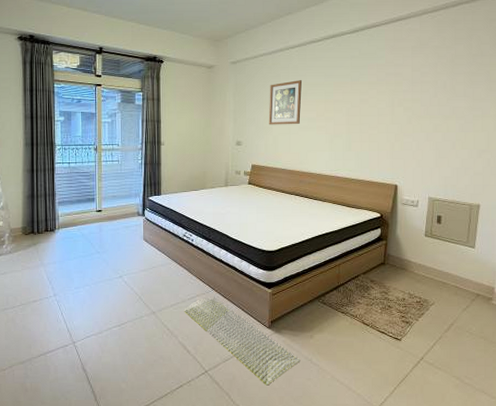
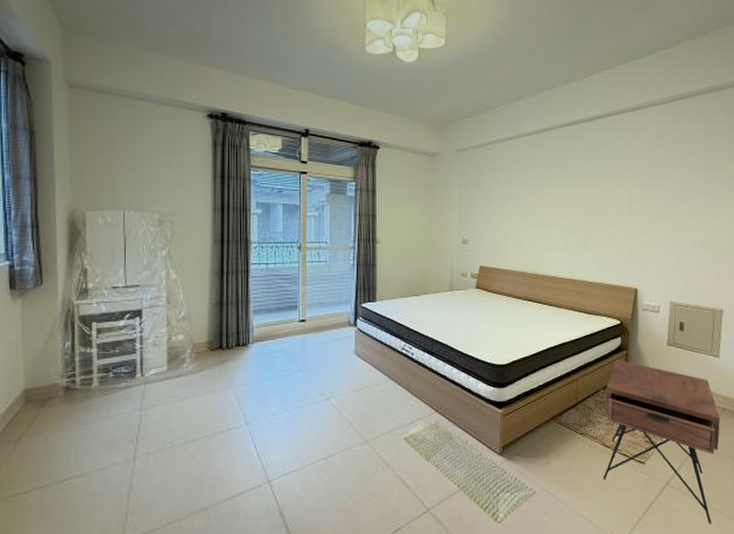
wall art: present [268,80,302,125] -> none [498,172,534,222]
nightstand: none [361,248,474,396] -> present [603,359,720,524]

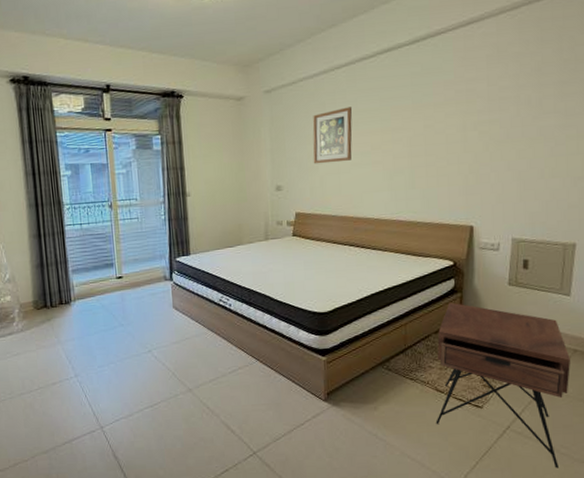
bath mat: present [402,420,535,523] -> none [224,368,363,466]
wall art: none [498,172,534,222] -> present [312,107,352,164]

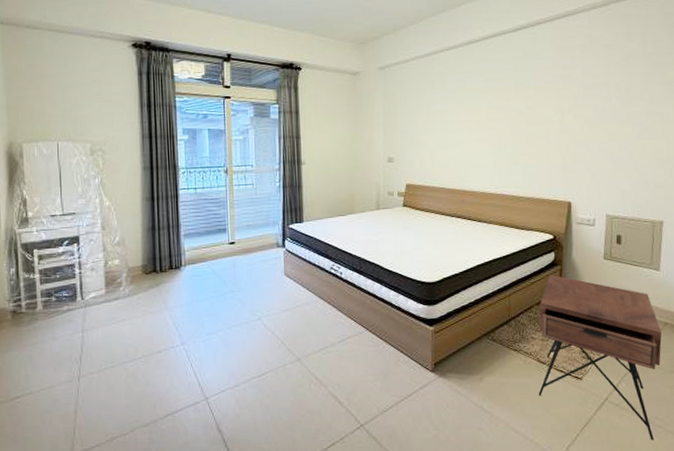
wall art: present [312,107,352,164] -> none [423,86,460,138]

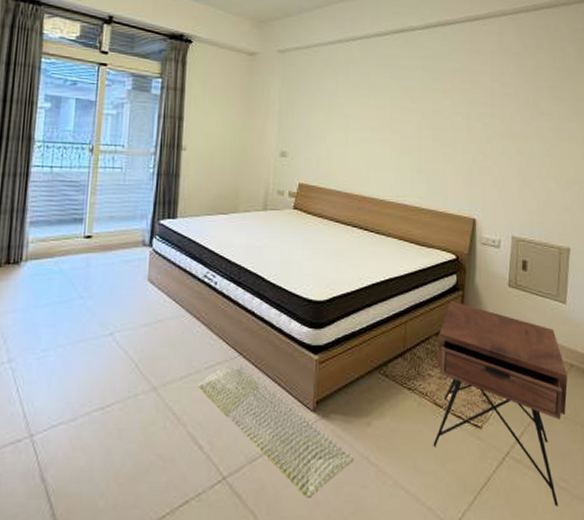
bath mat: none [333,338,469,439] -> present [197,365,353,498]

